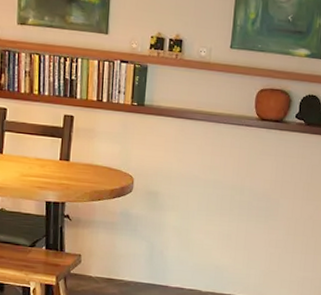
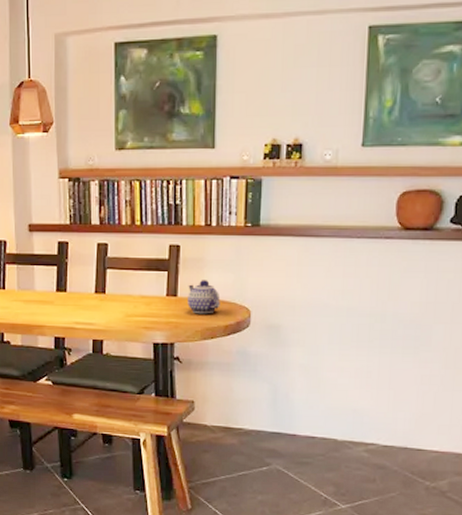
teapot: none [78,148,108,179] -> present [187,280,221,314]

